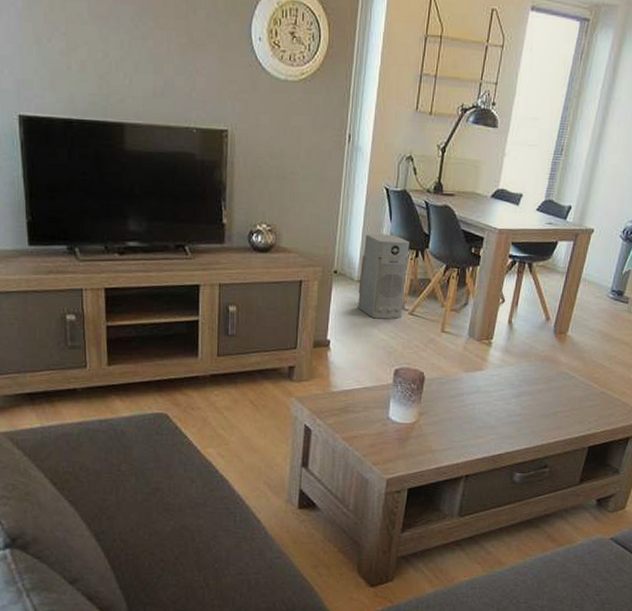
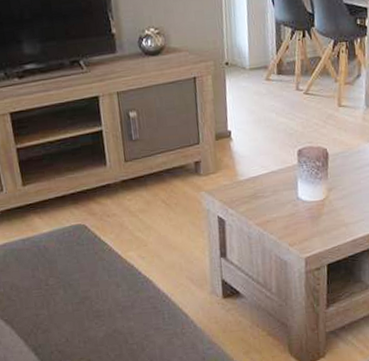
air purifier: present [358,233,410,319] -> none [250,18,298,104]

